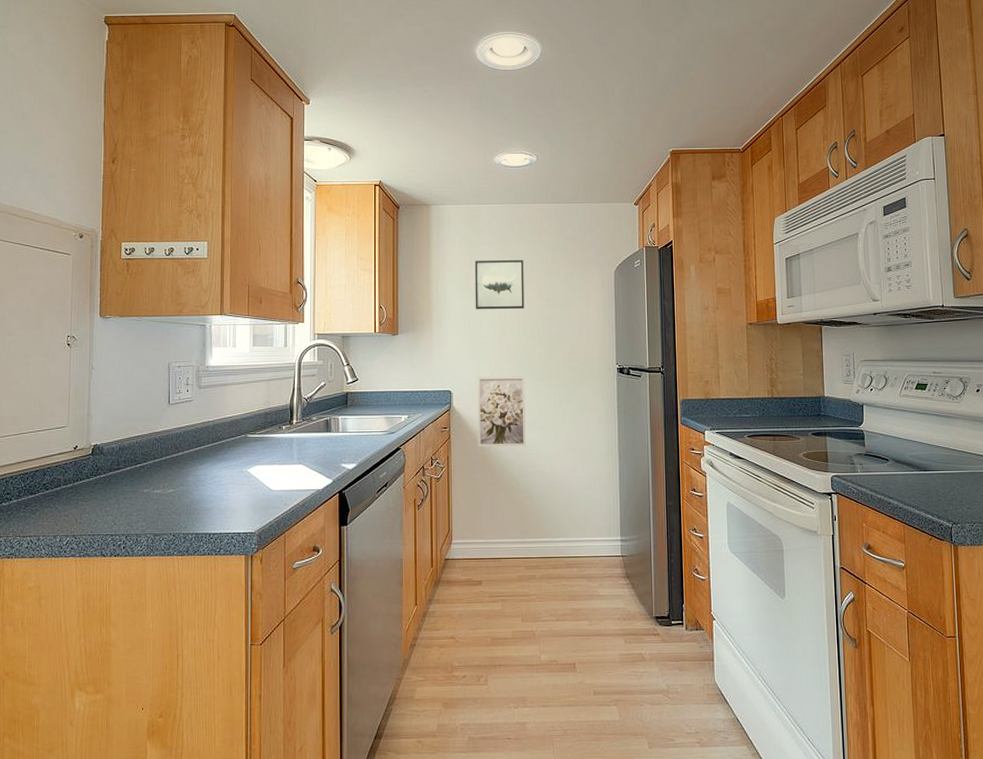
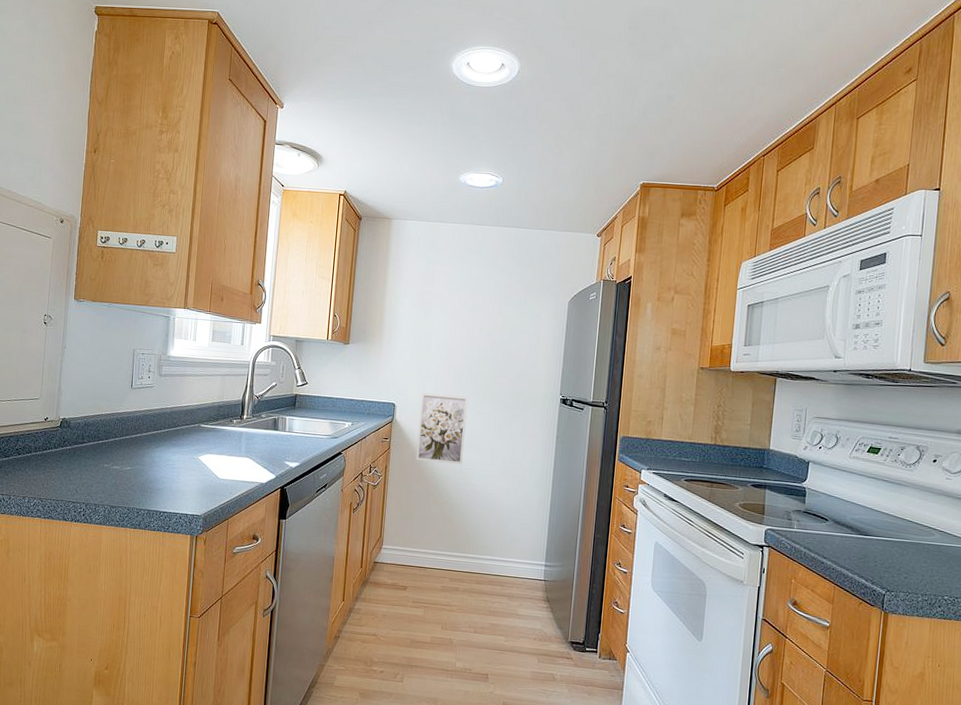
wall art: present [474,259,524,310] -> none [426,278,479,331]

